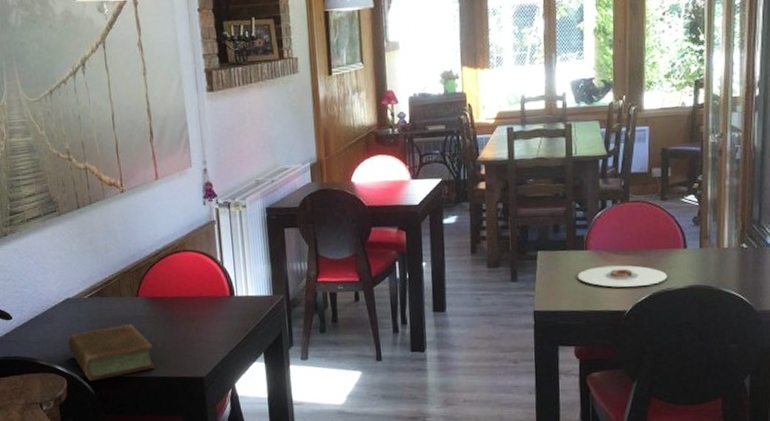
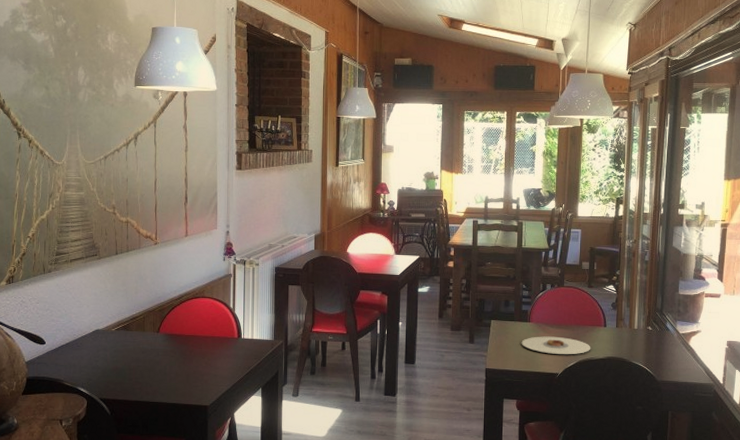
book: present [68,323,156,382] -> none [93,355,167,404]

